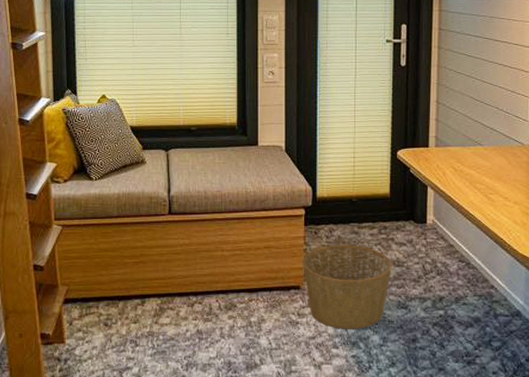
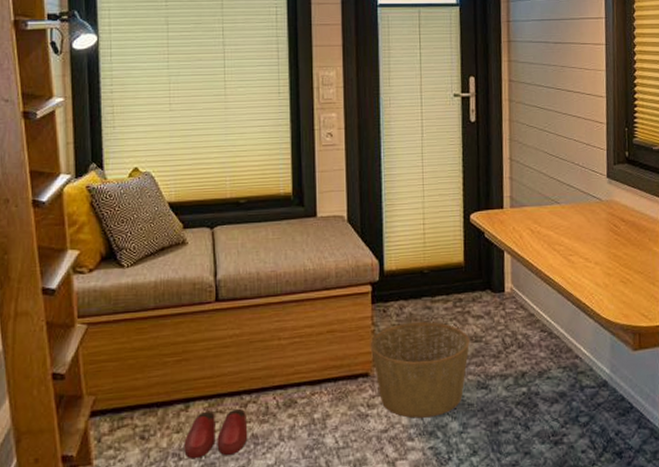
slippers: none [140,307,194,347] -> present [184,408,248,459]

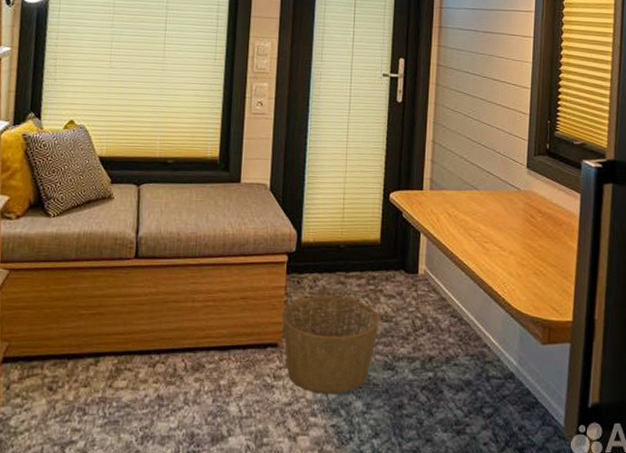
slippers: present [184,408,248,459] -> none [89,367,154,415]

